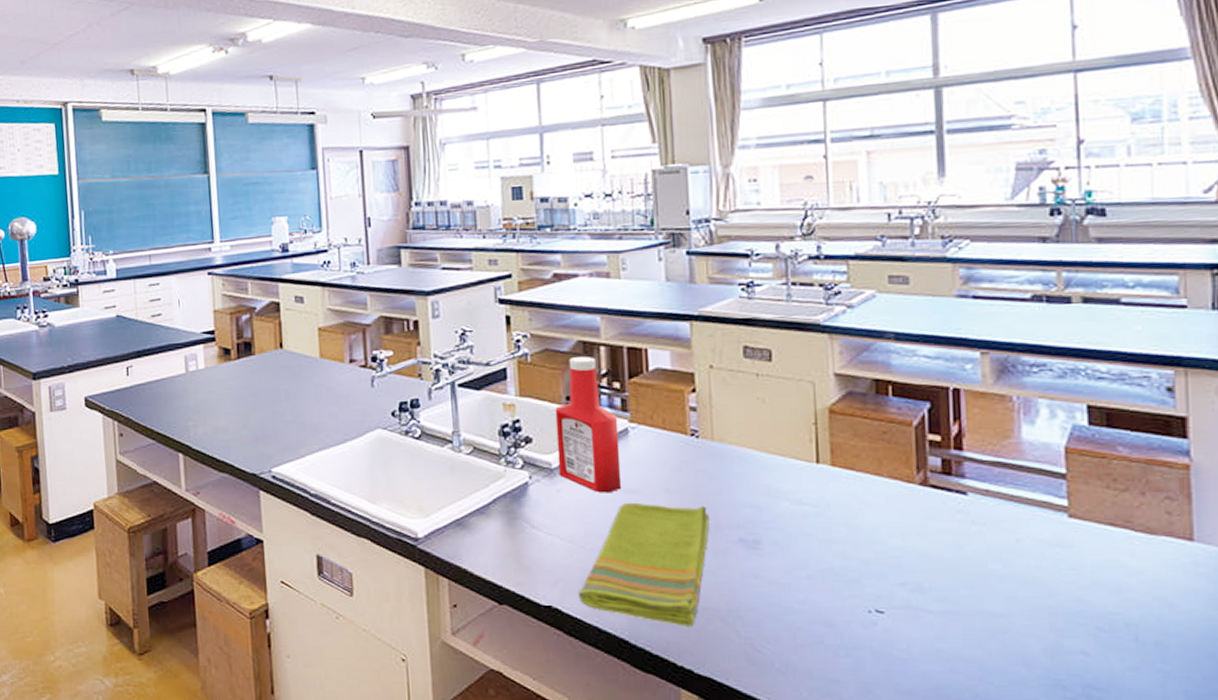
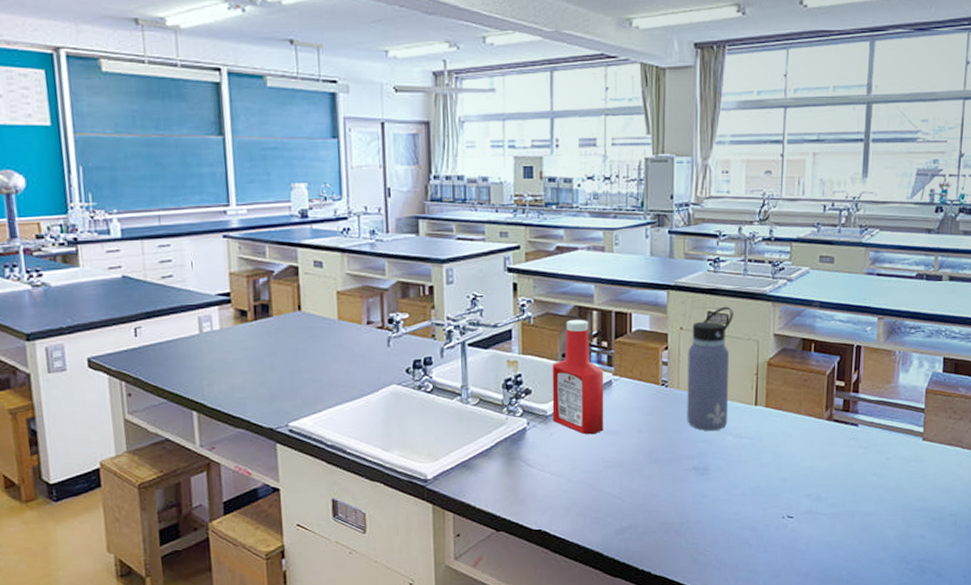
dish towel: present [579,502,710,627] -> none [564,441,671,539]
water bottle: none [721,339,782,495] -> present [687,306,733,432]

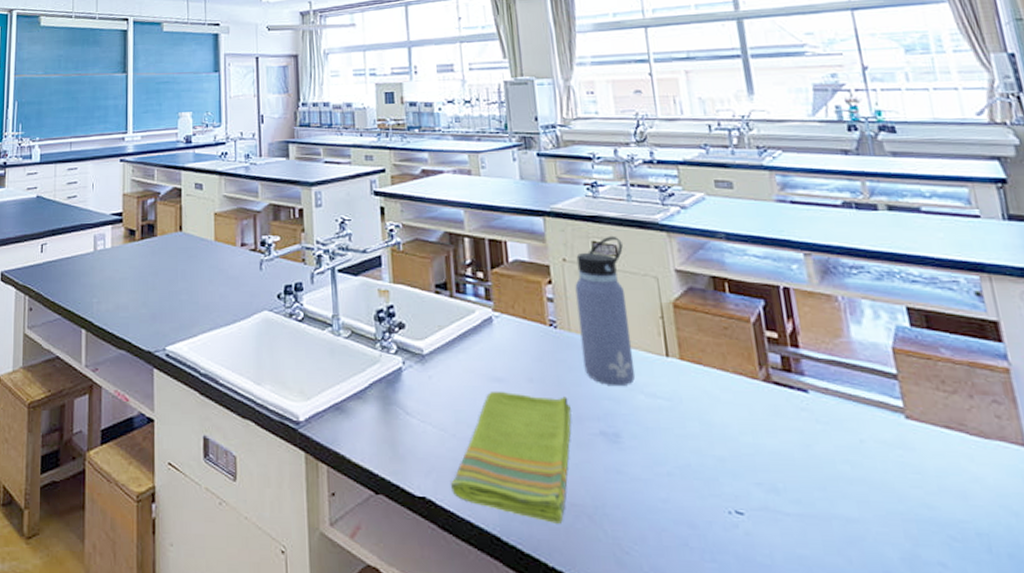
ketchup bottle: present [552,320,604,435] -> none [425,247,489,381]
dish towel: none [564,441,671,539] -> present [451,390,572,524]

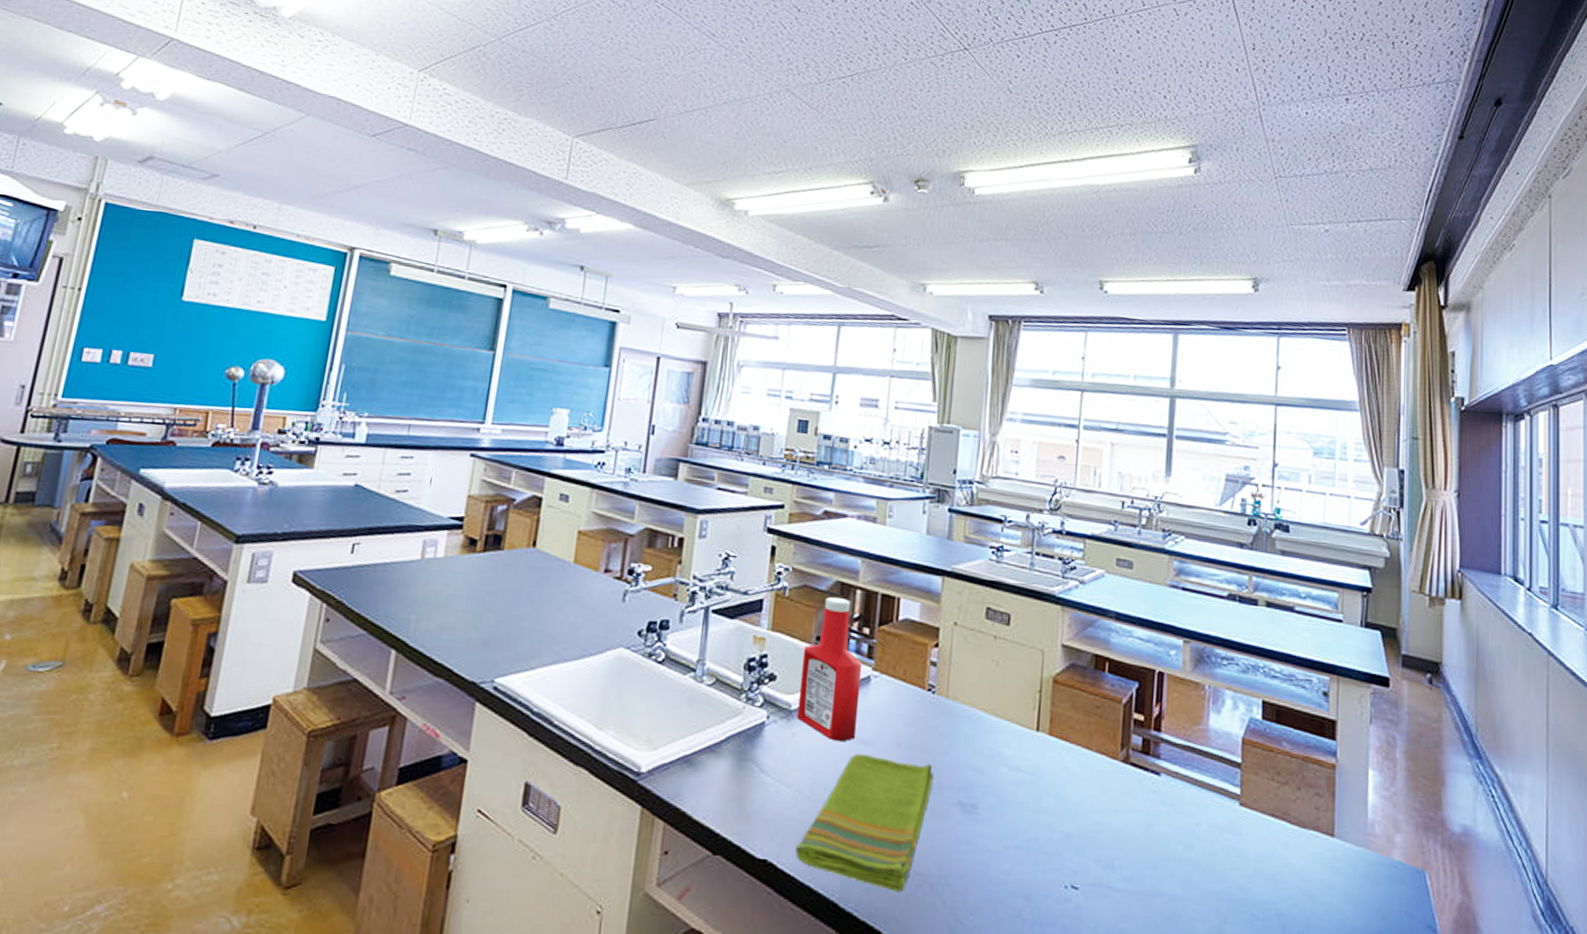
ketchup bottle: none [425,247,489,381] -> present [797,597,863,742]
water bottle: present [575,236,636,387] -> none [954,603,1016,758]

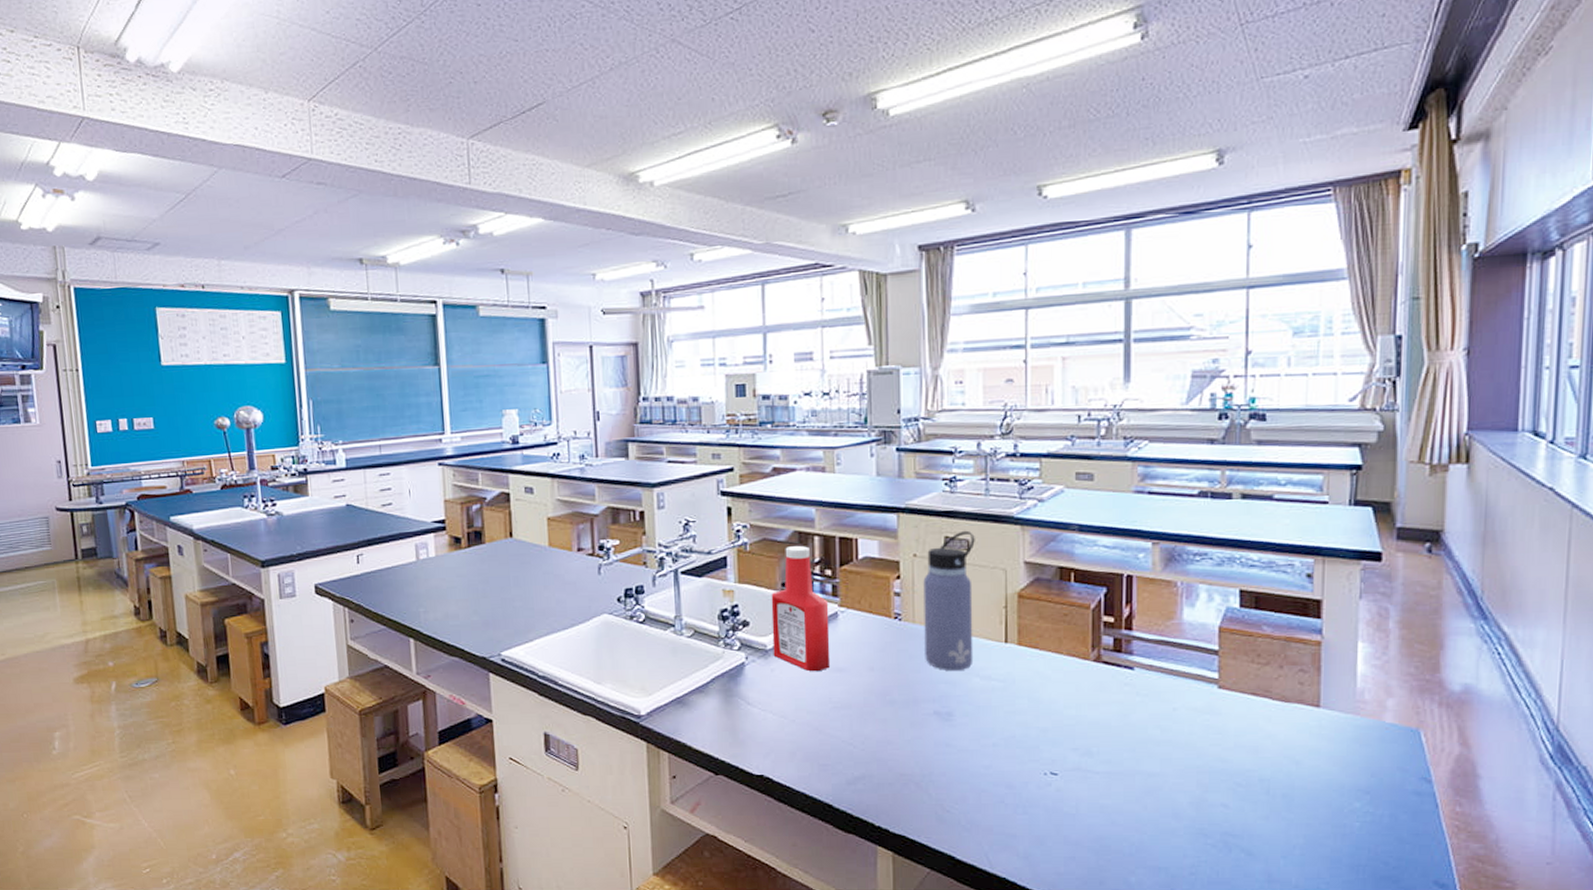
dish towel: present [796,753,934,892] -> none [788,679,908,791]
water bottle: none [954,603,1016,758] -> present [923,530,975,672]

